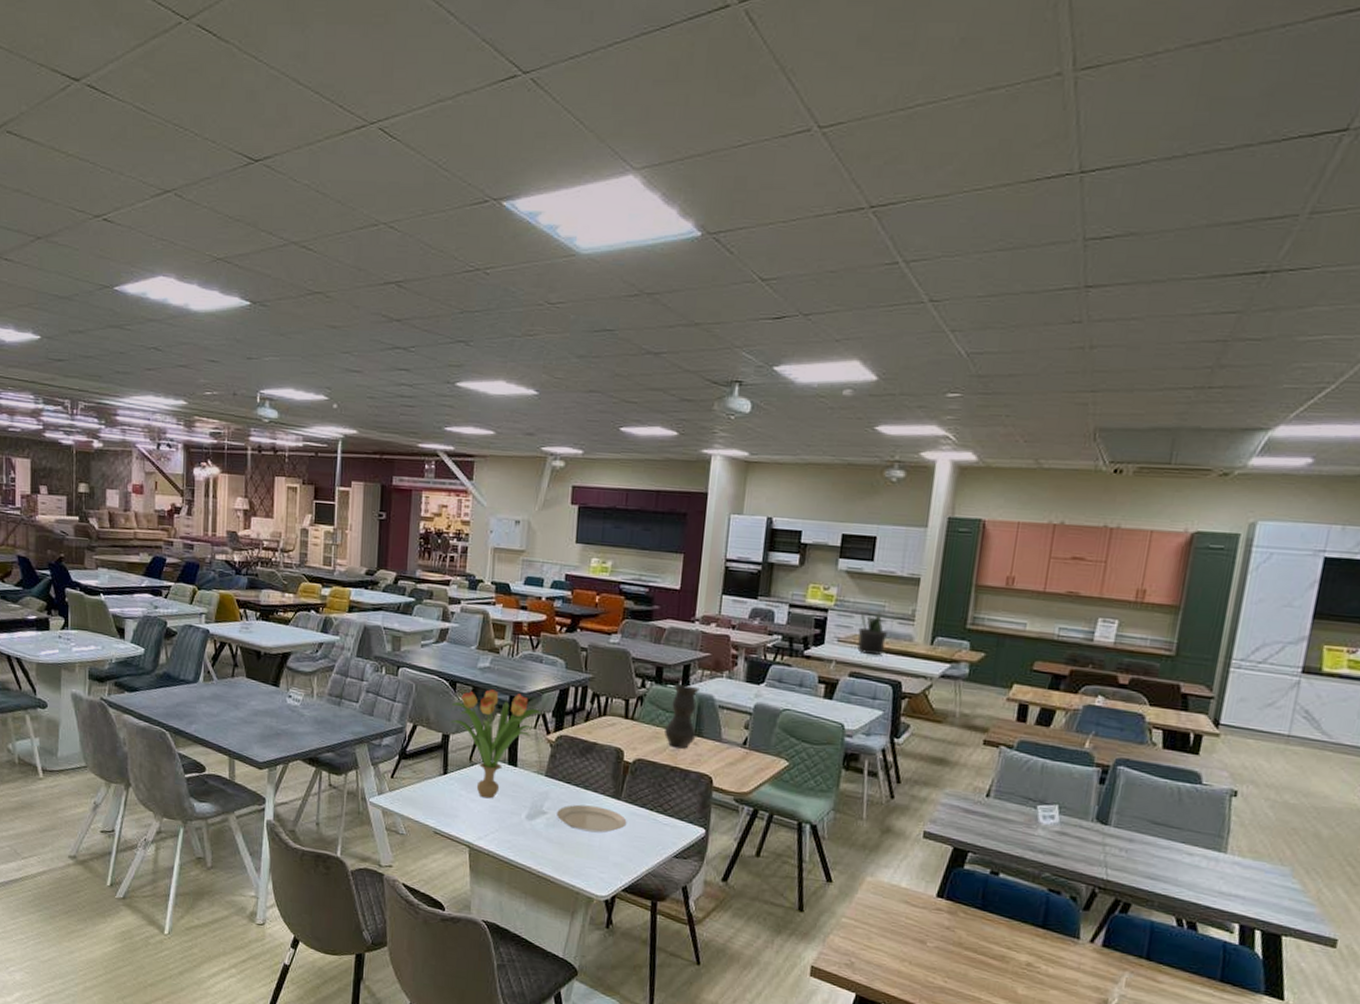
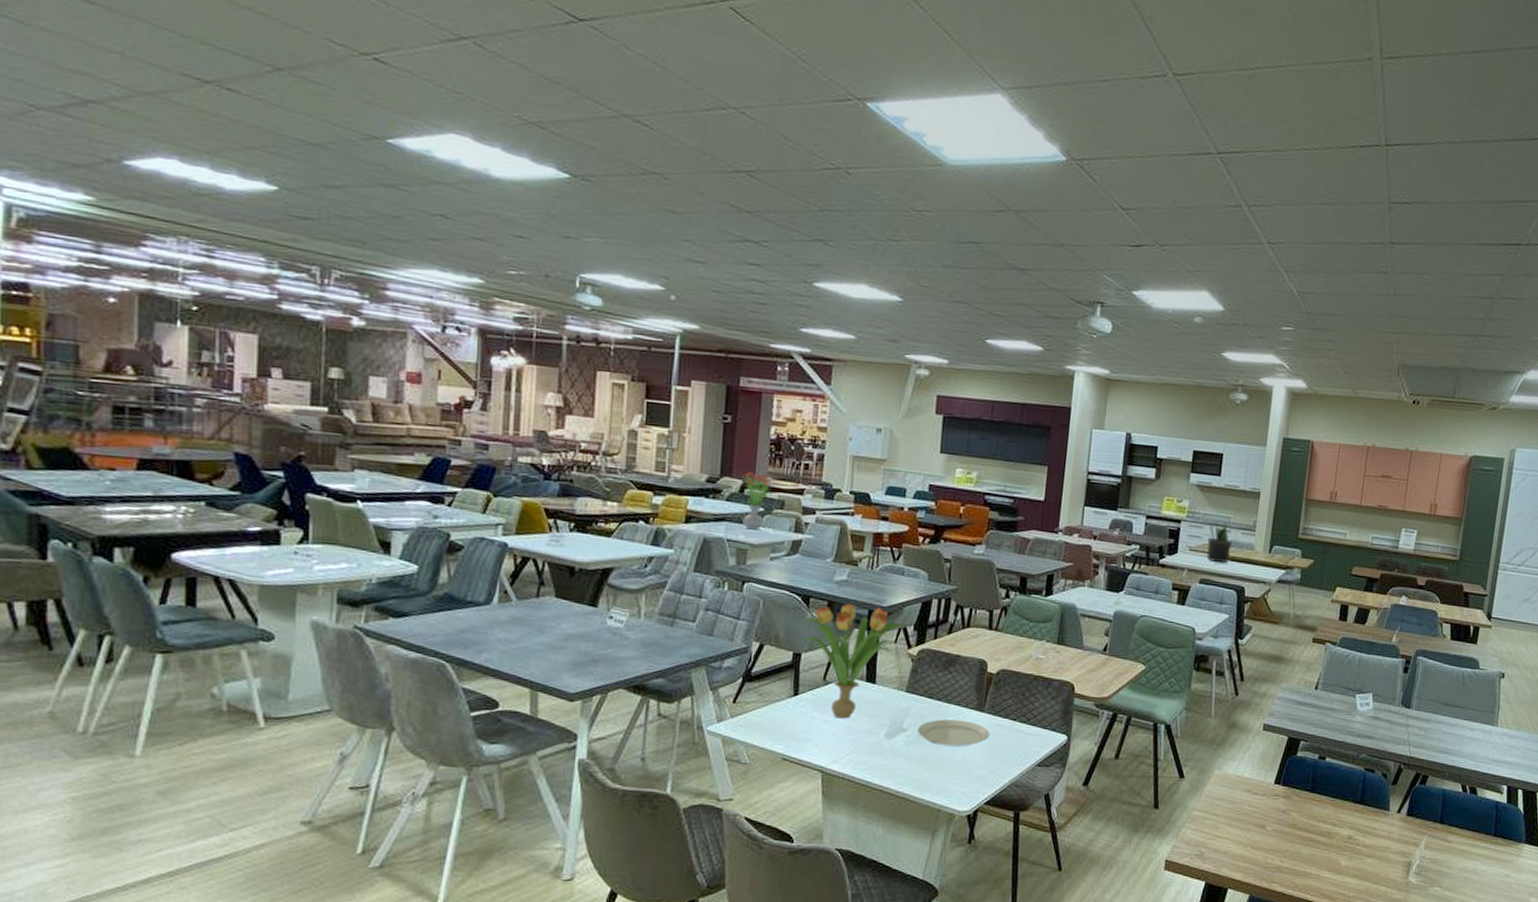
flower arrangement: none [396,564,421,619] -> present [742,471,771,530]
vase: present [664,684,701,749] -> none [1028,594,1064,658]

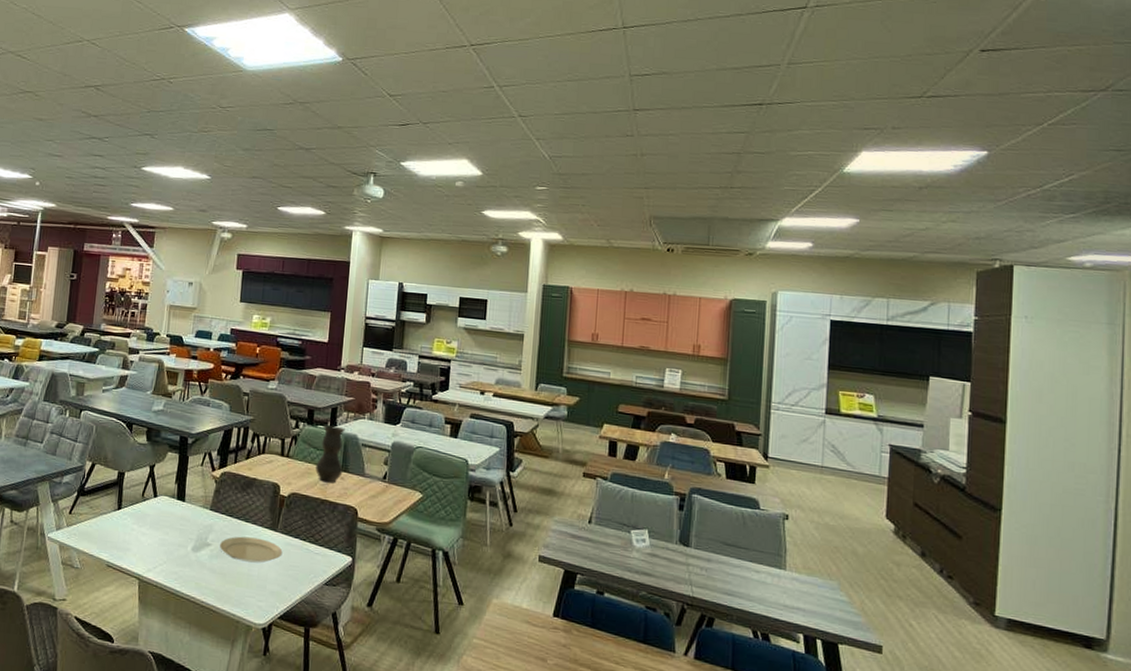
flower arrangement: present [742,471,771,530] -> none [82,318,105,367]
flower arrangement: present [802,604,903,719] -> none [125,430,208,532]
vase: none [1028,594,1064,658] -> present [316,425,346,484]
planter: present [1207,521,1232,564] -> none [476,361,500,400]

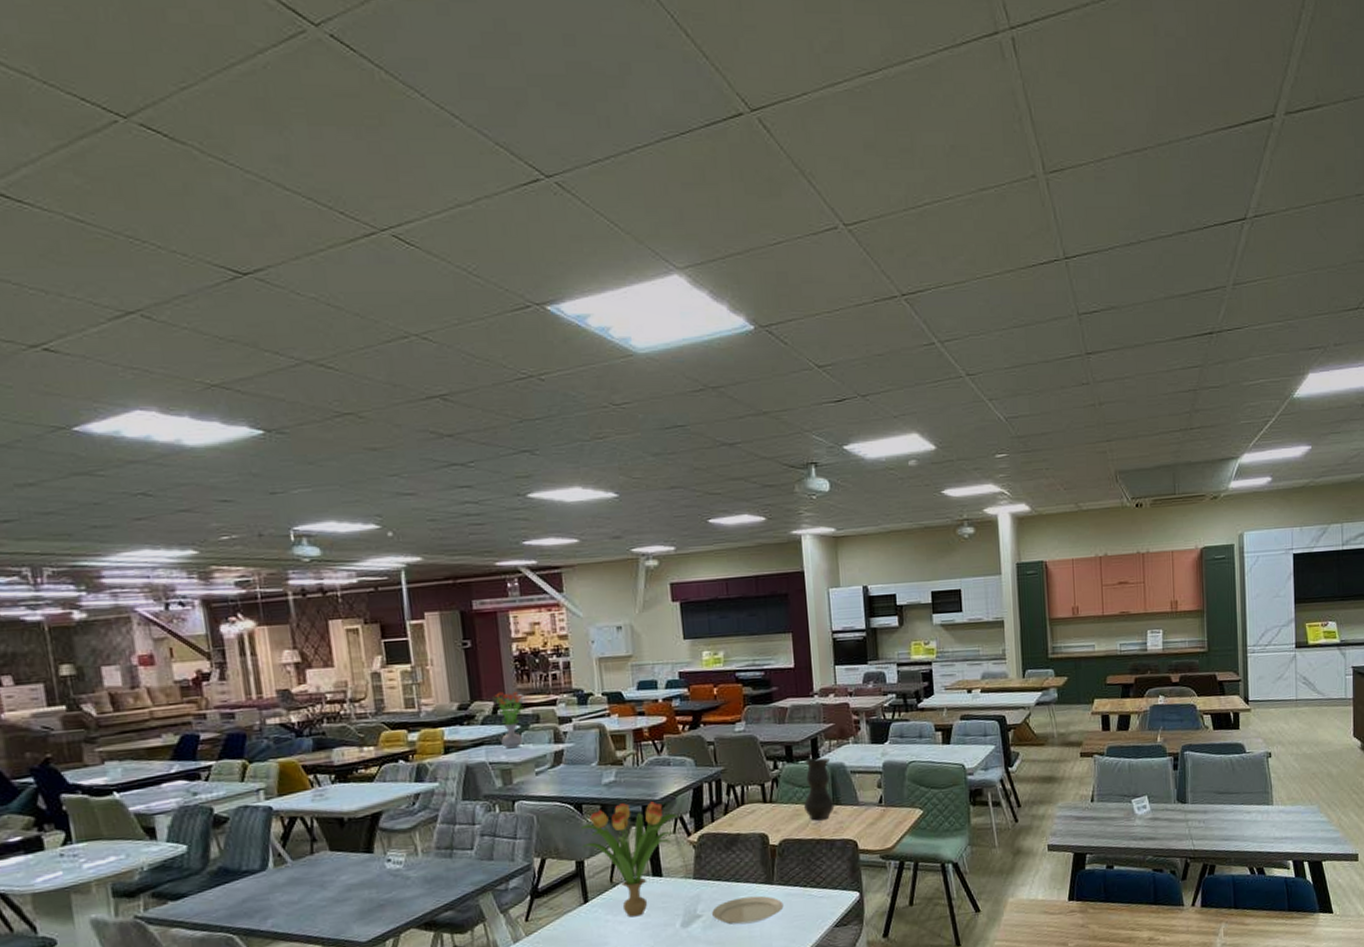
flower arrangement: none [82,318,105,367] -> present [493,691,524,749]
flower arrangement: none [125,430,208,532] -> present [581,801,679,917]

